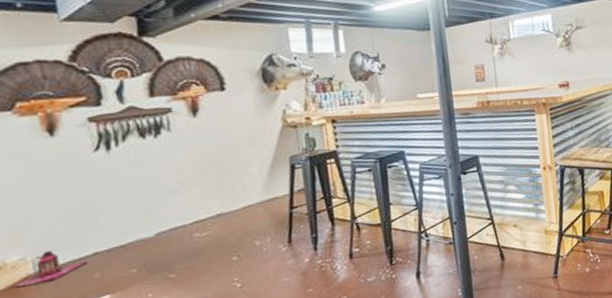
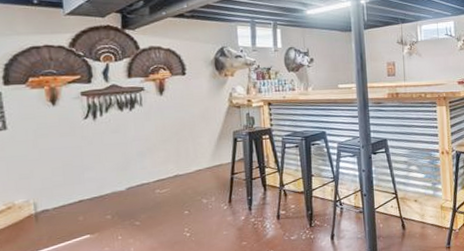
lantern: present [14,250,89,288] -> none [20,196,75,224]

